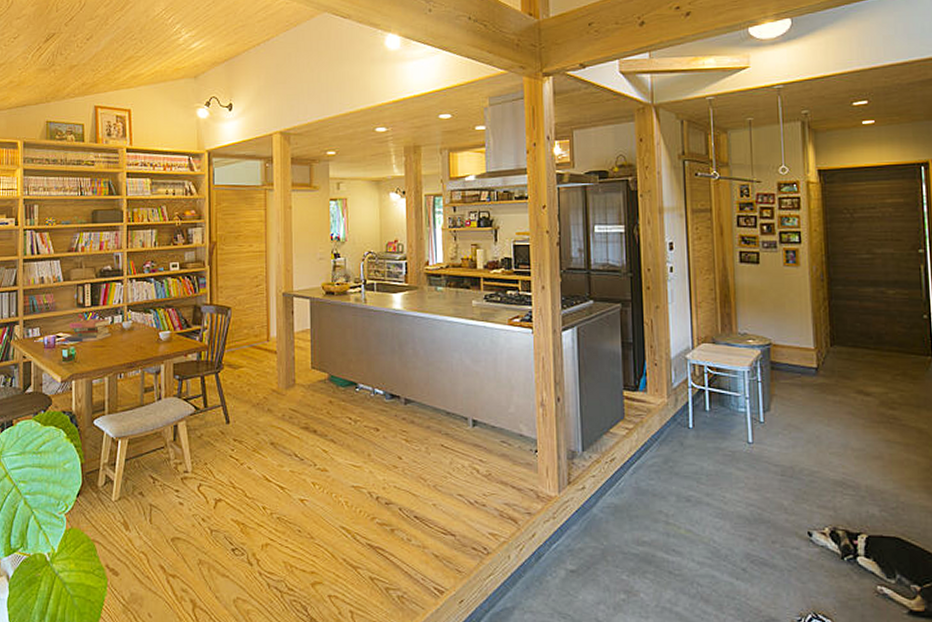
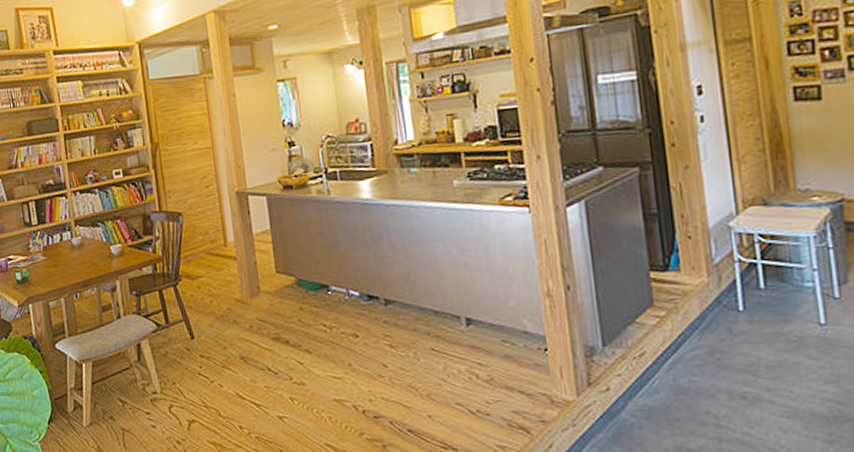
books: present [64,319,111,343] -> none [15,236,62,265]

